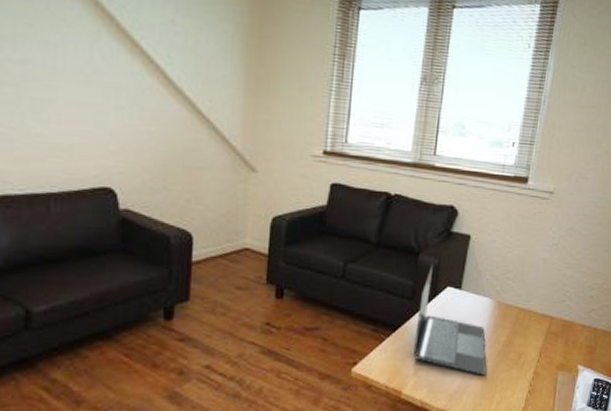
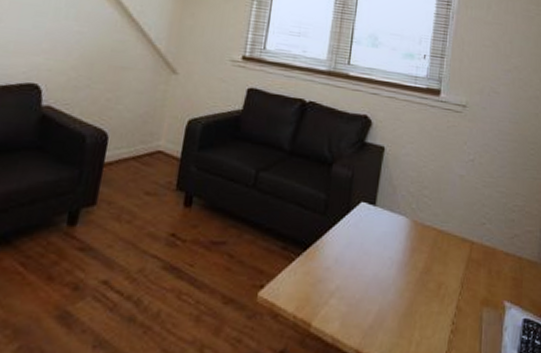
laptop: present [413,264,487,375] -> none [324,176,404,308]

